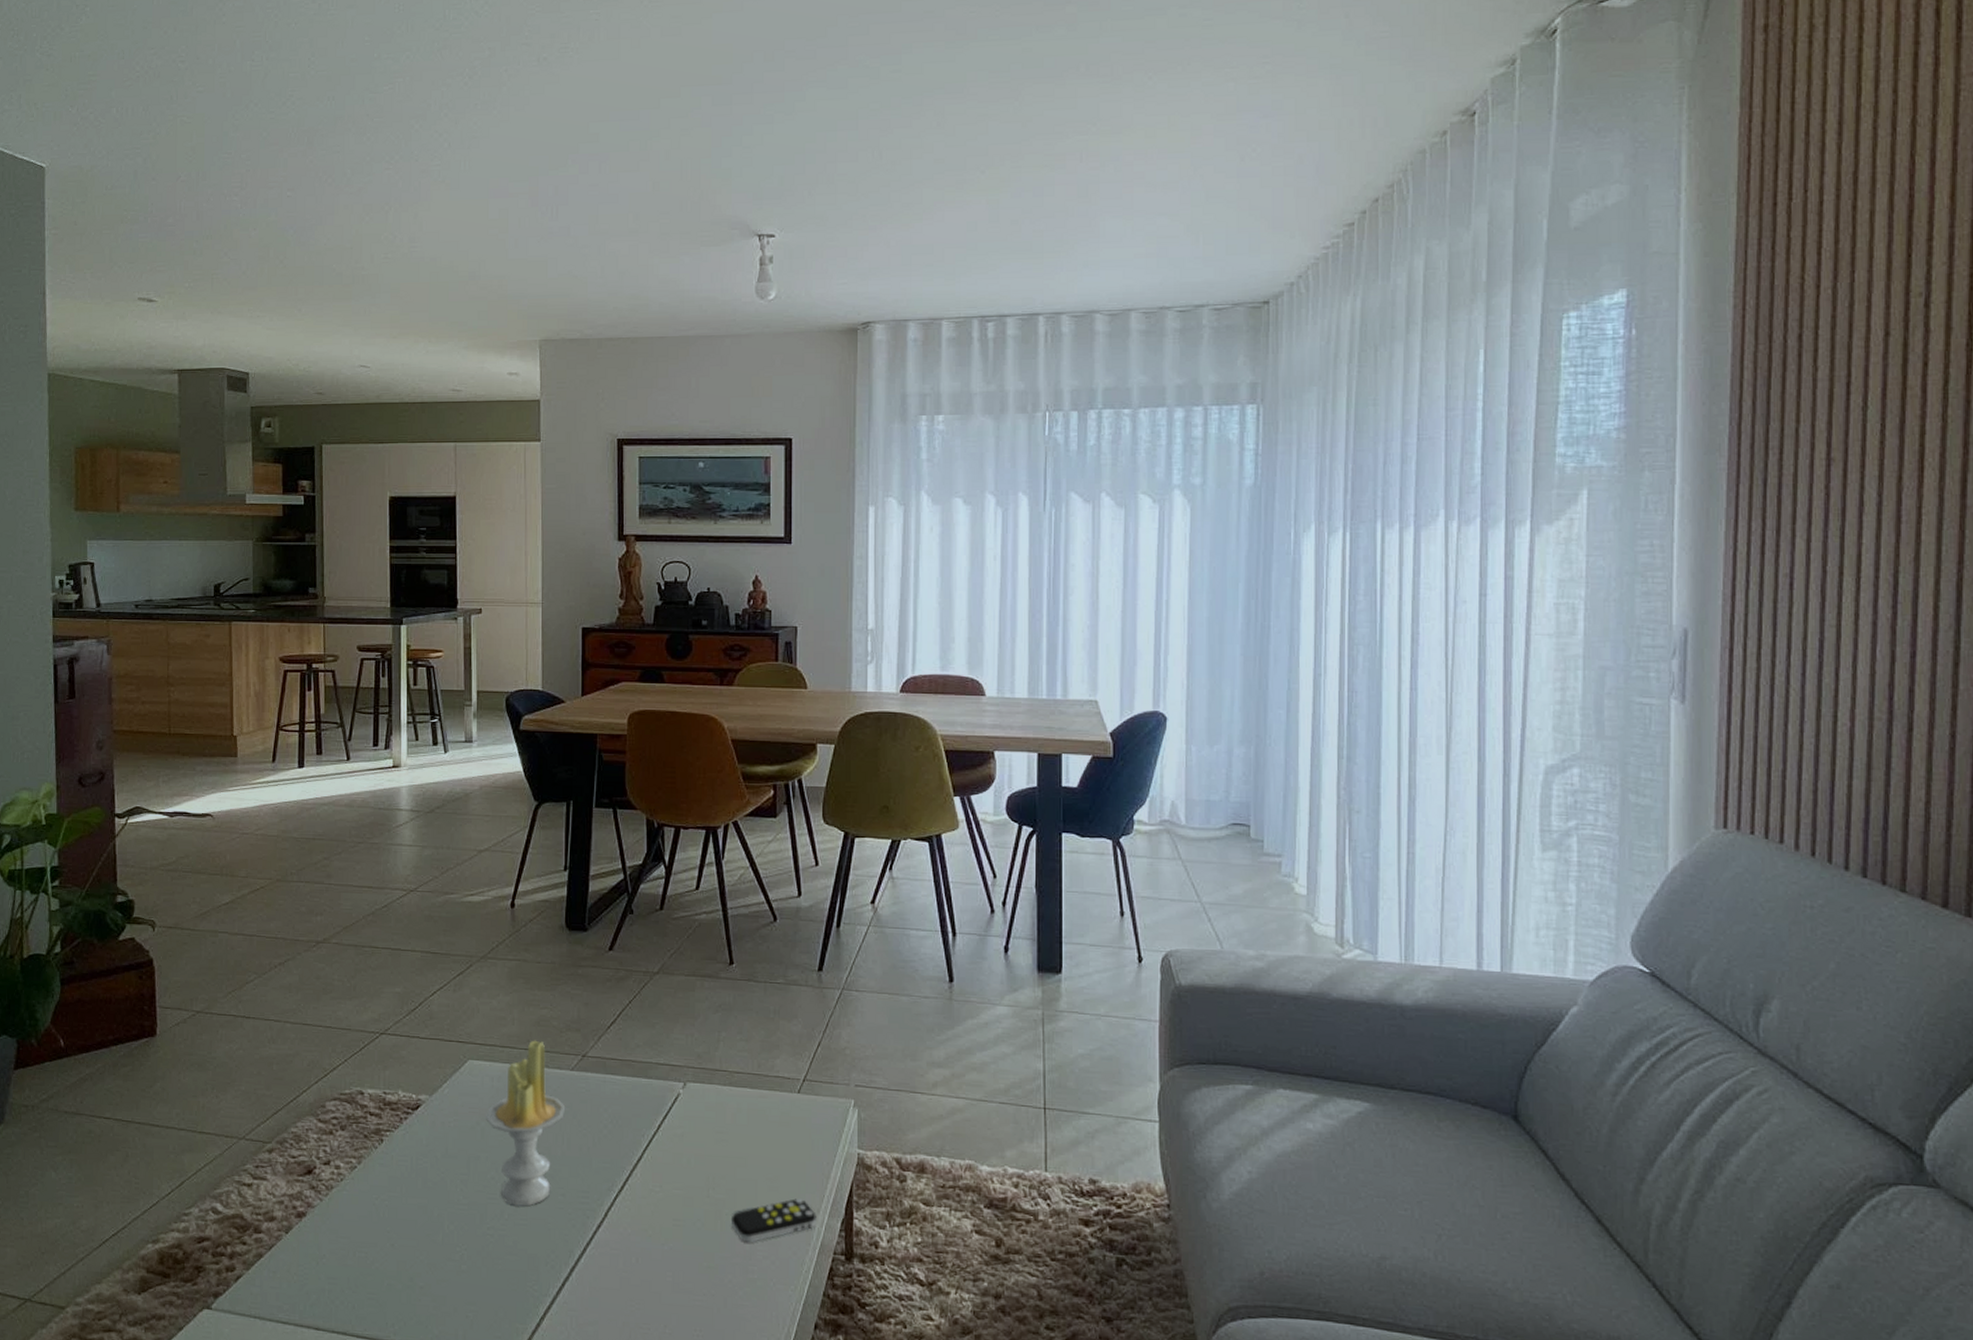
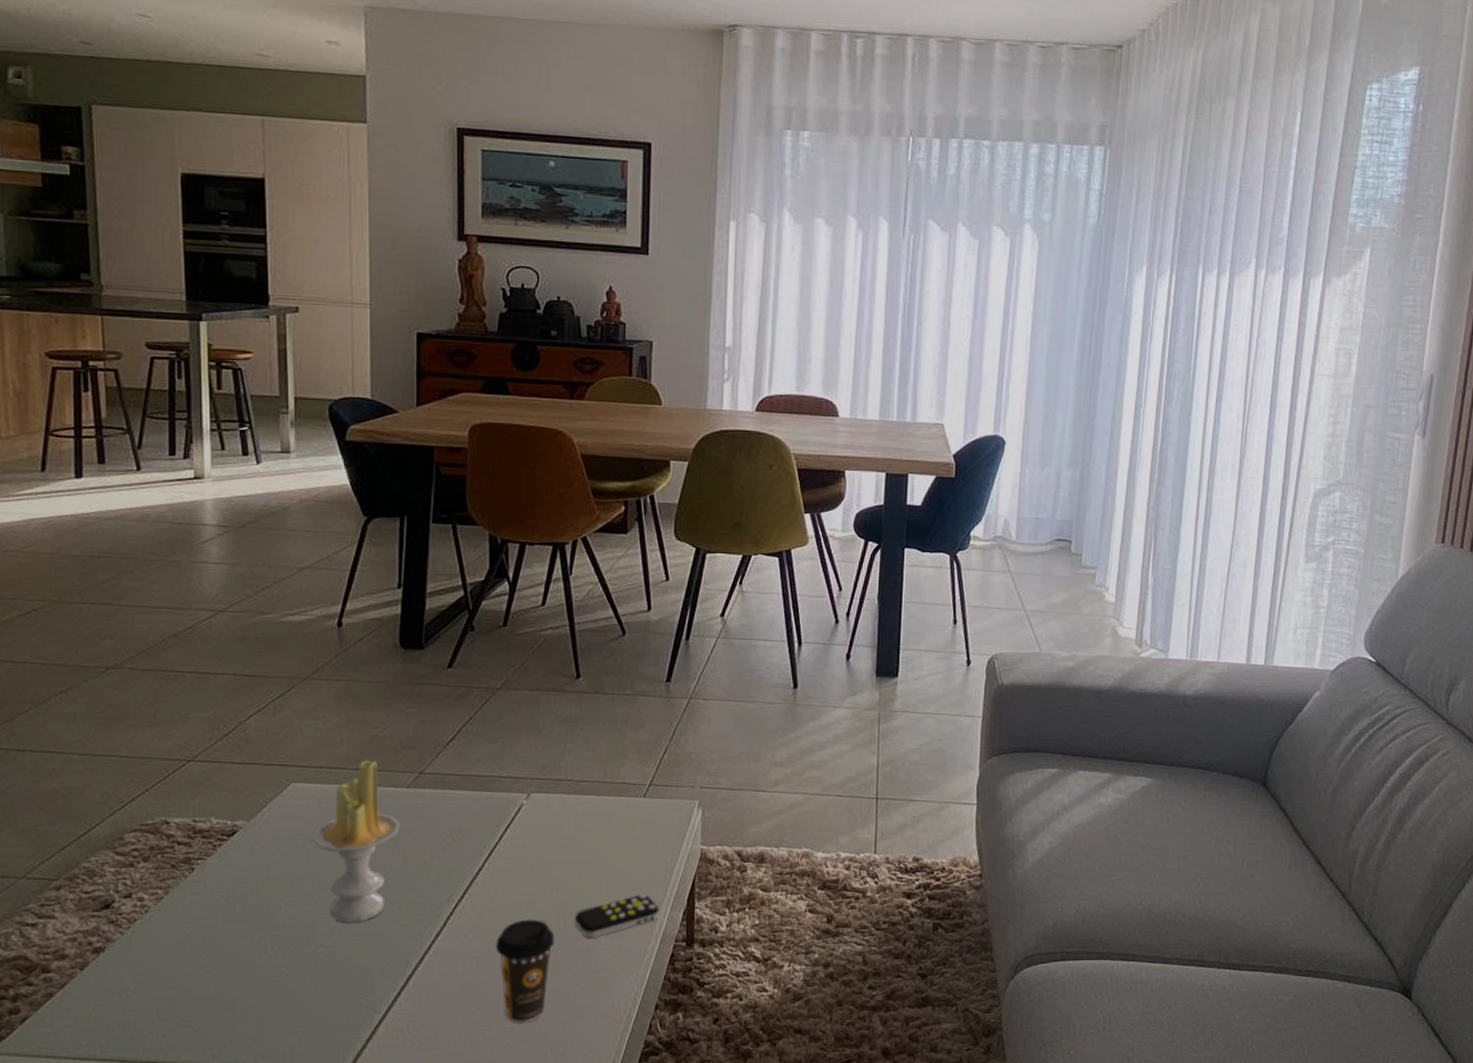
coffee cup: none [654,1216,712,1330] -> present [495,919,555,1024]

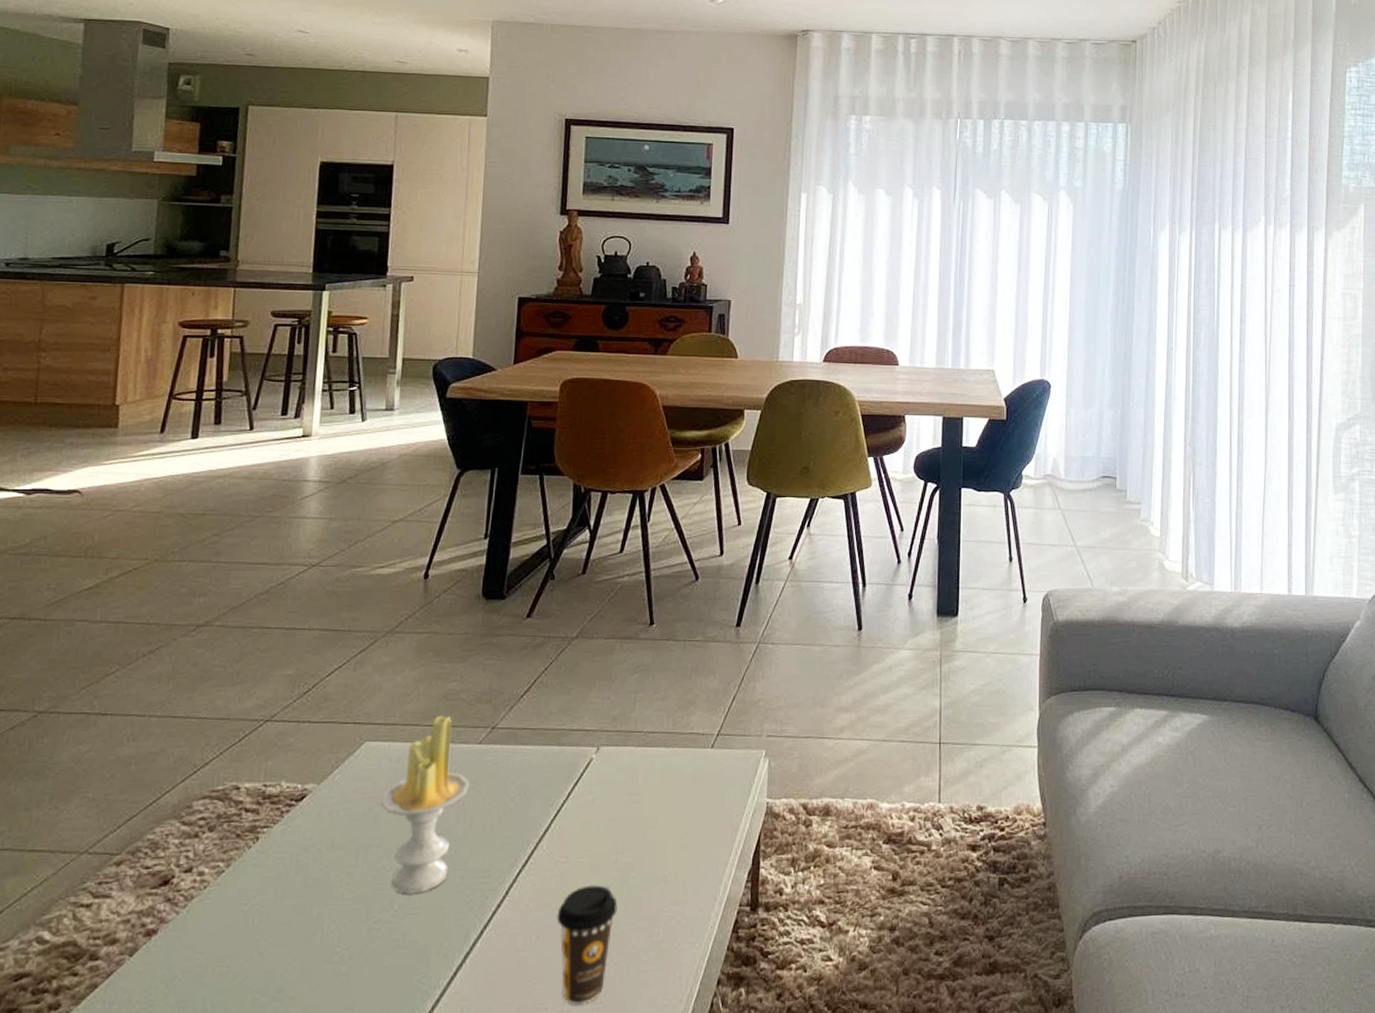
remote control: present [575,894,661,938] -> none [639,854,725,905]

